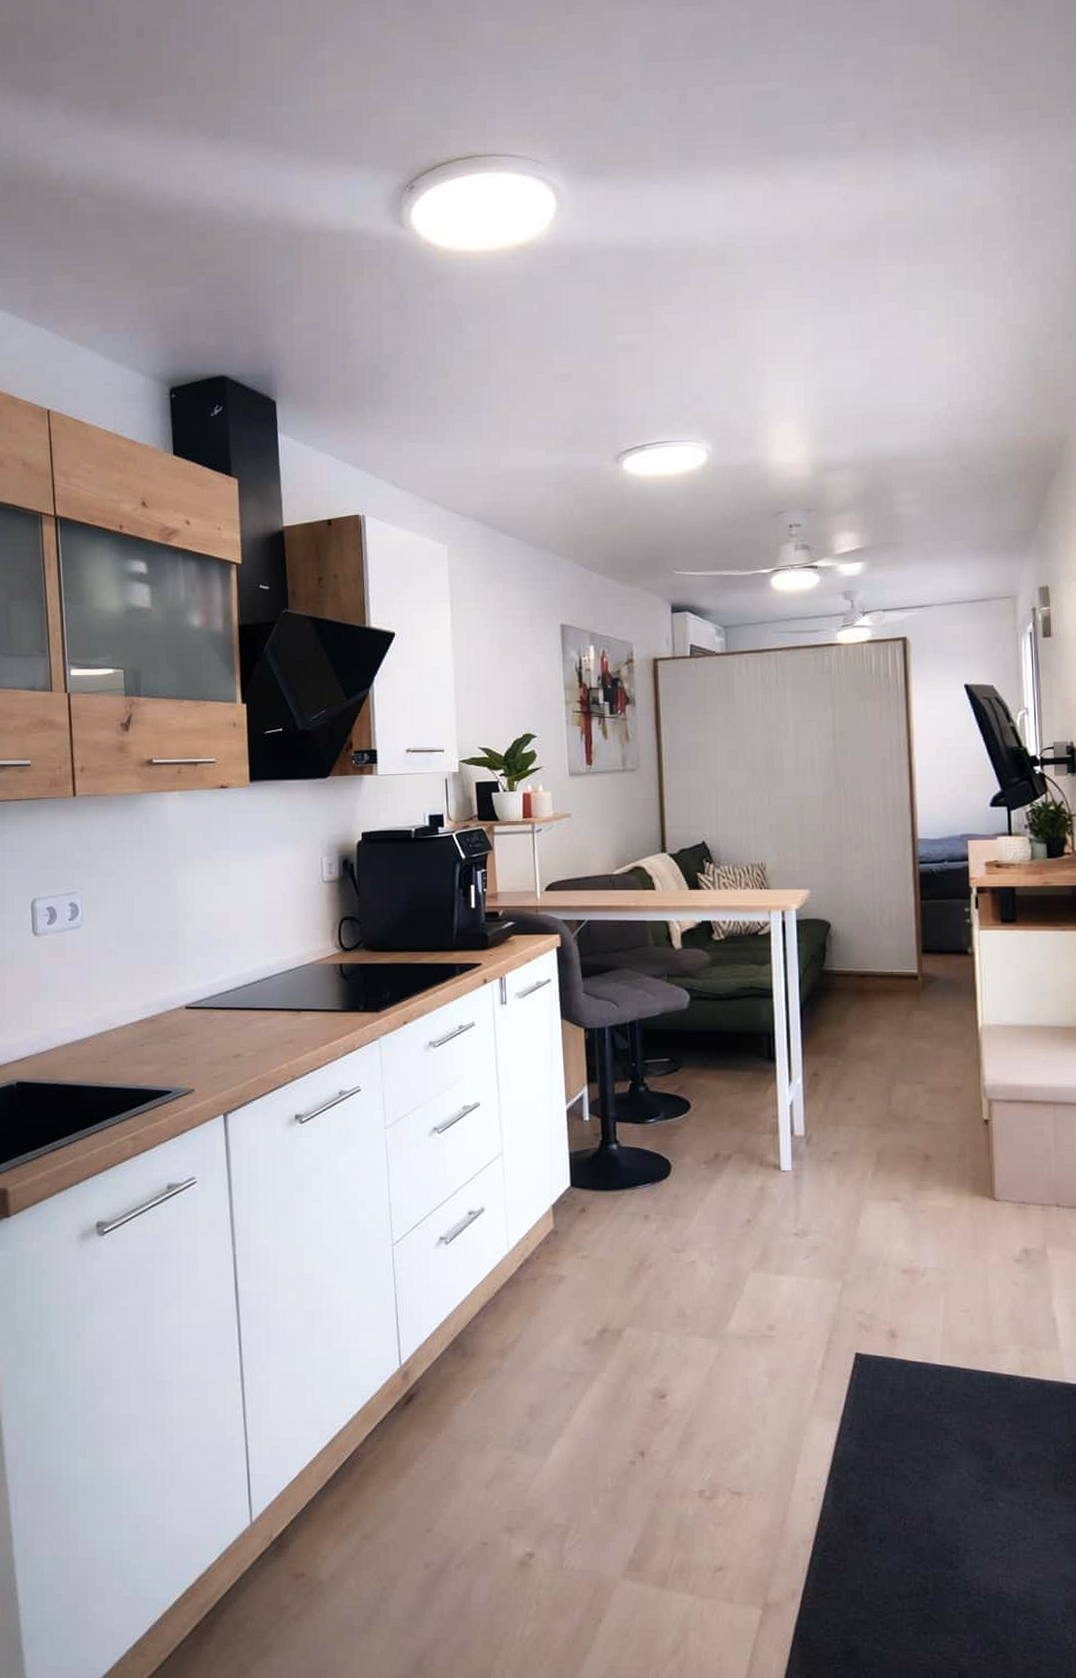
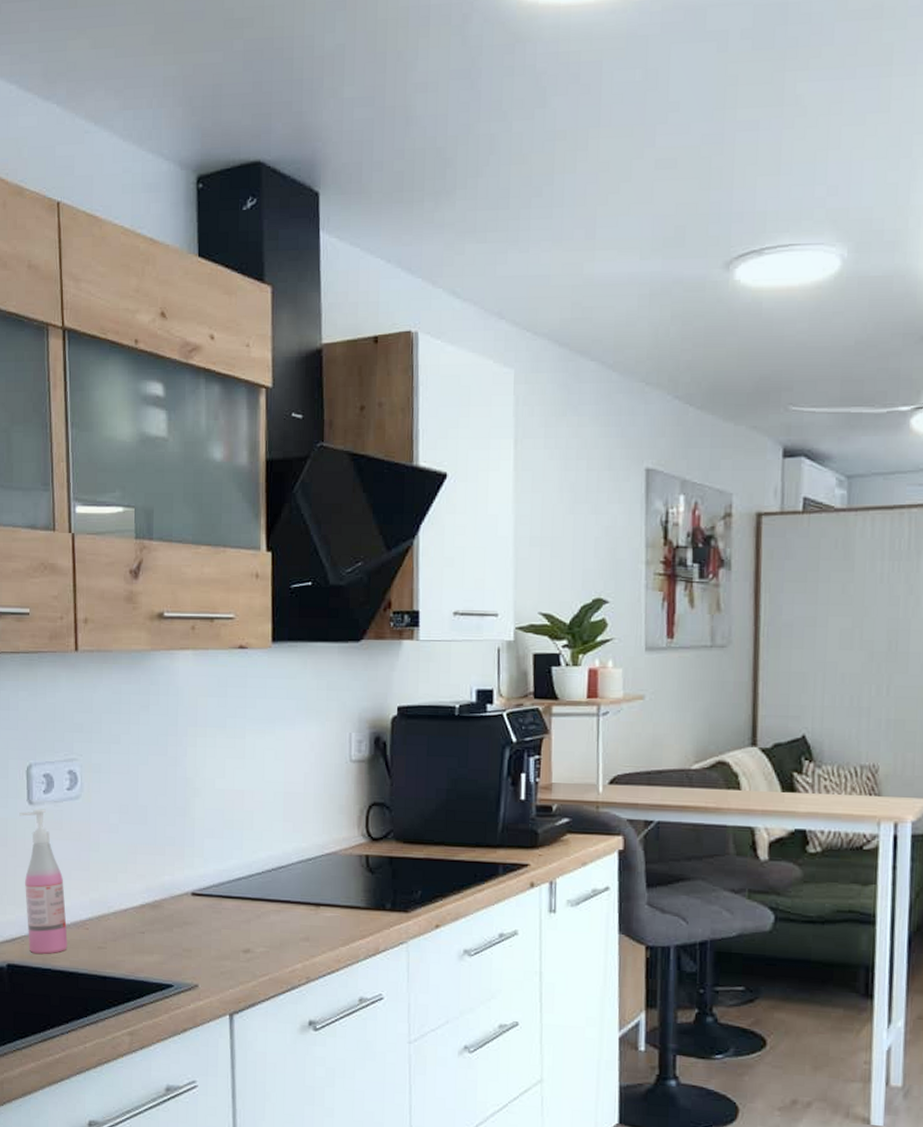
soap dispenser: none [25,939,73,1072] -> present [19,808,68,955]

